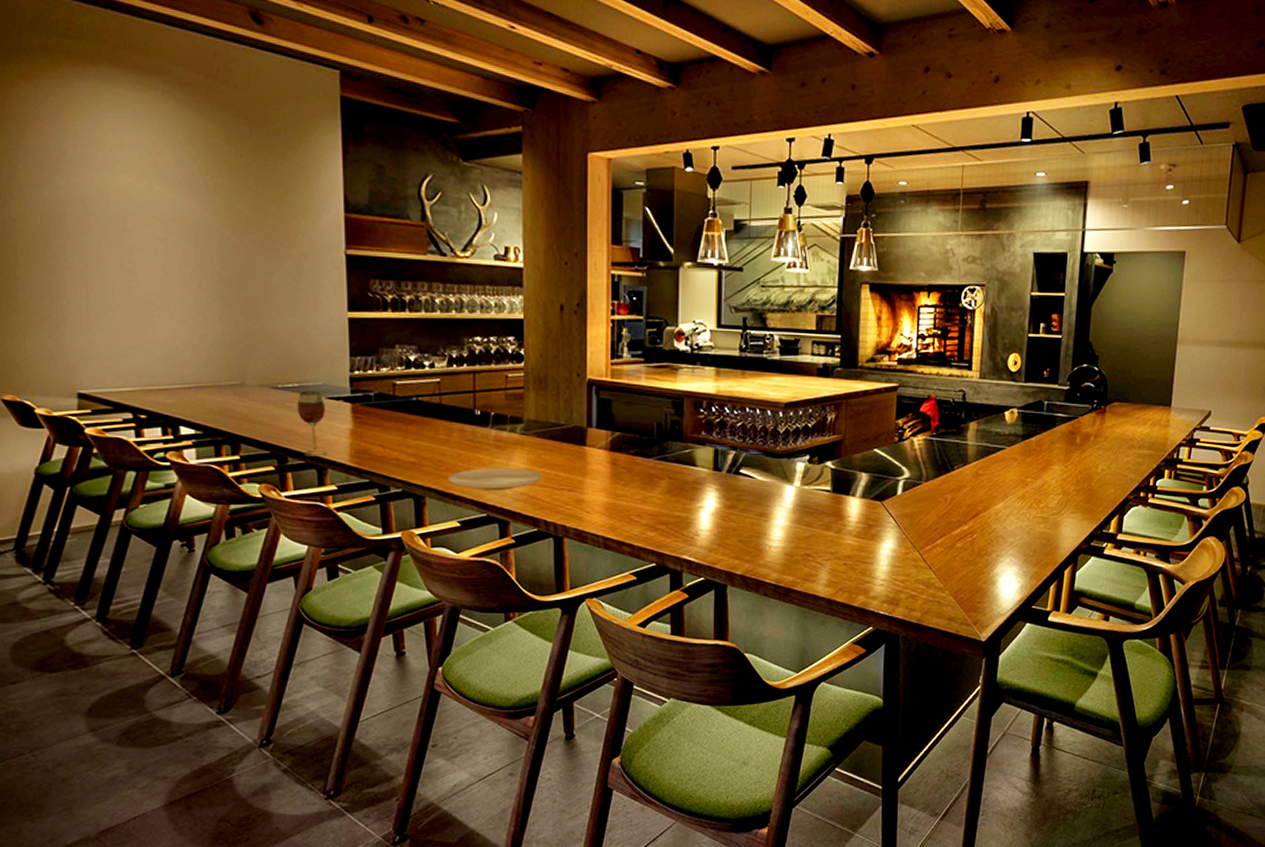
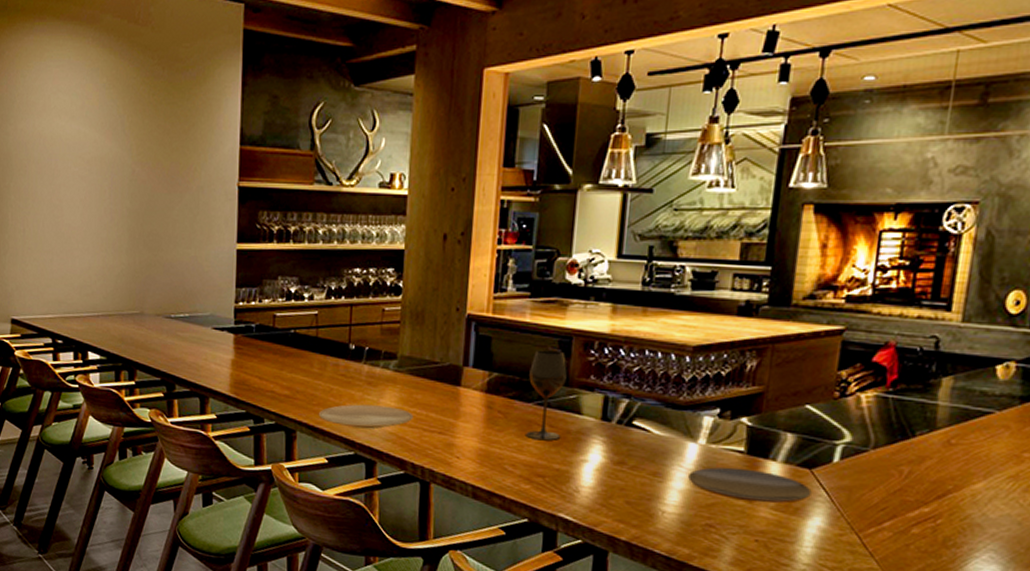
wineglass: present [297,390,328,457] -> none [186,320,211,385]
wineglass: none [648,410,681,491] -> present [526,350,567,440]
plate: none [788,504,883,532] -> present [688,467,812,504]

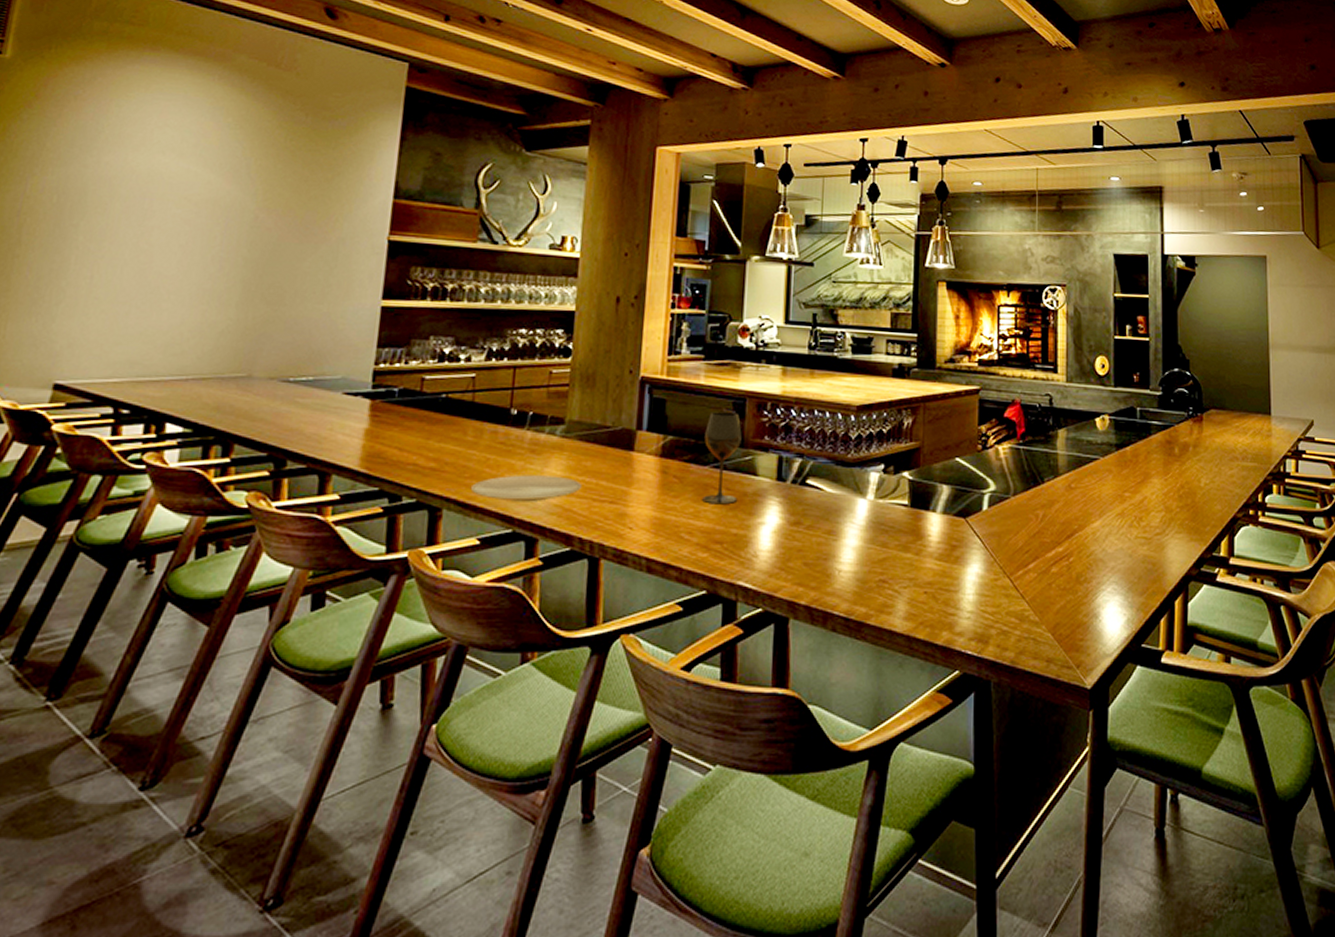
plate: present [688,467,812,504] -> none [860,521,968,554]

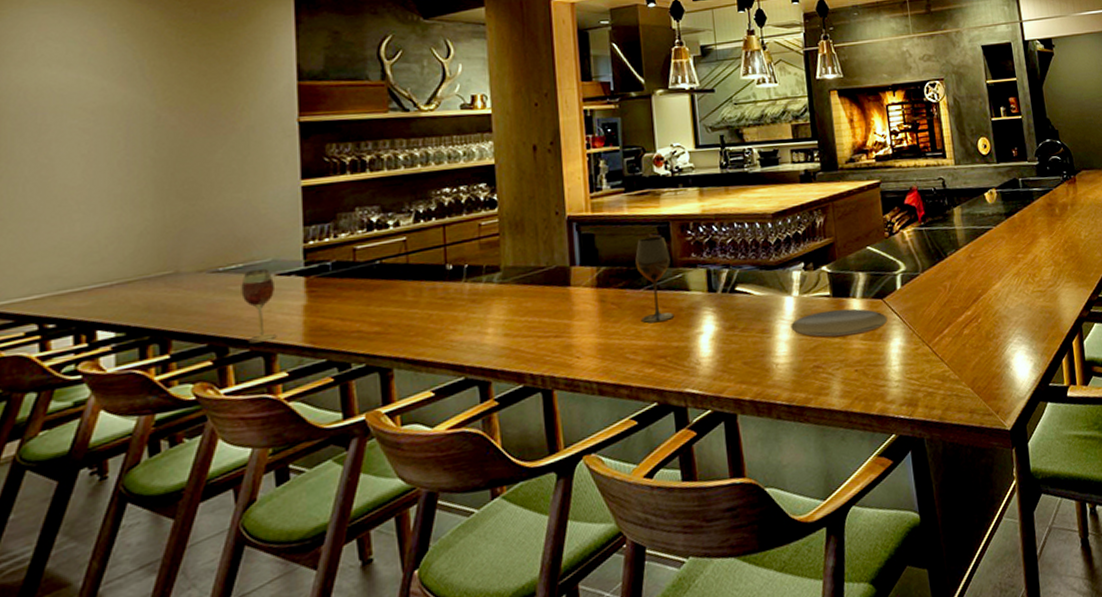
wineglass: none [306,384,340,460] -> present [241,268,277,343]
plate: present [470,475,582,502] -> none [417,320,526,352]
plate: none [860,521,968,554] -> present [791,308,888,339]

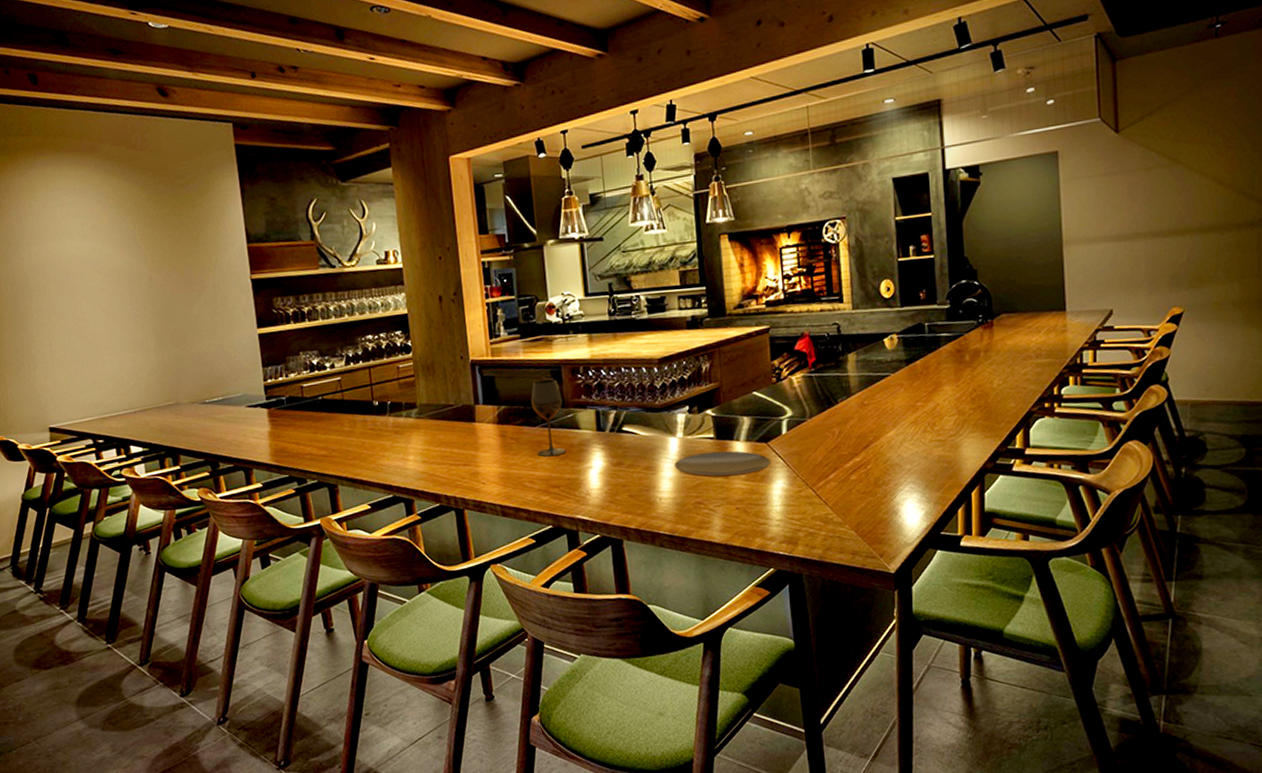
wineglass: present [241,268,277,343] -> none [222,401,252,460]

